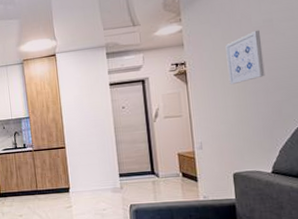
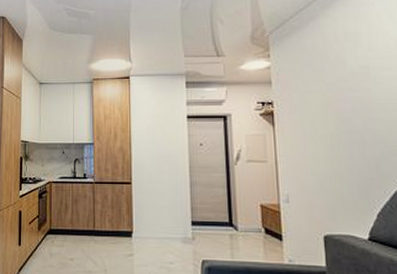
wall art: present [225,30,265,85] -> none [317,76,361,133]

